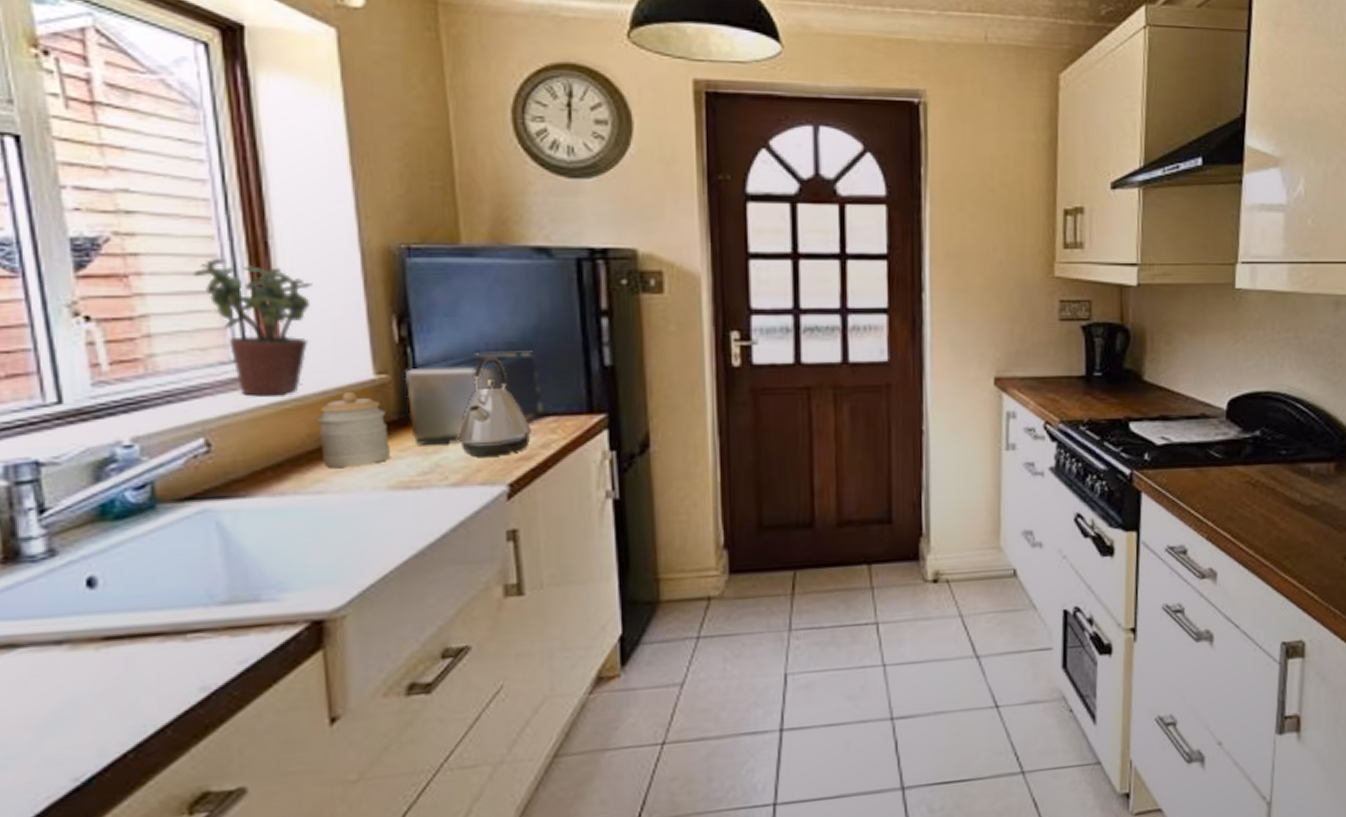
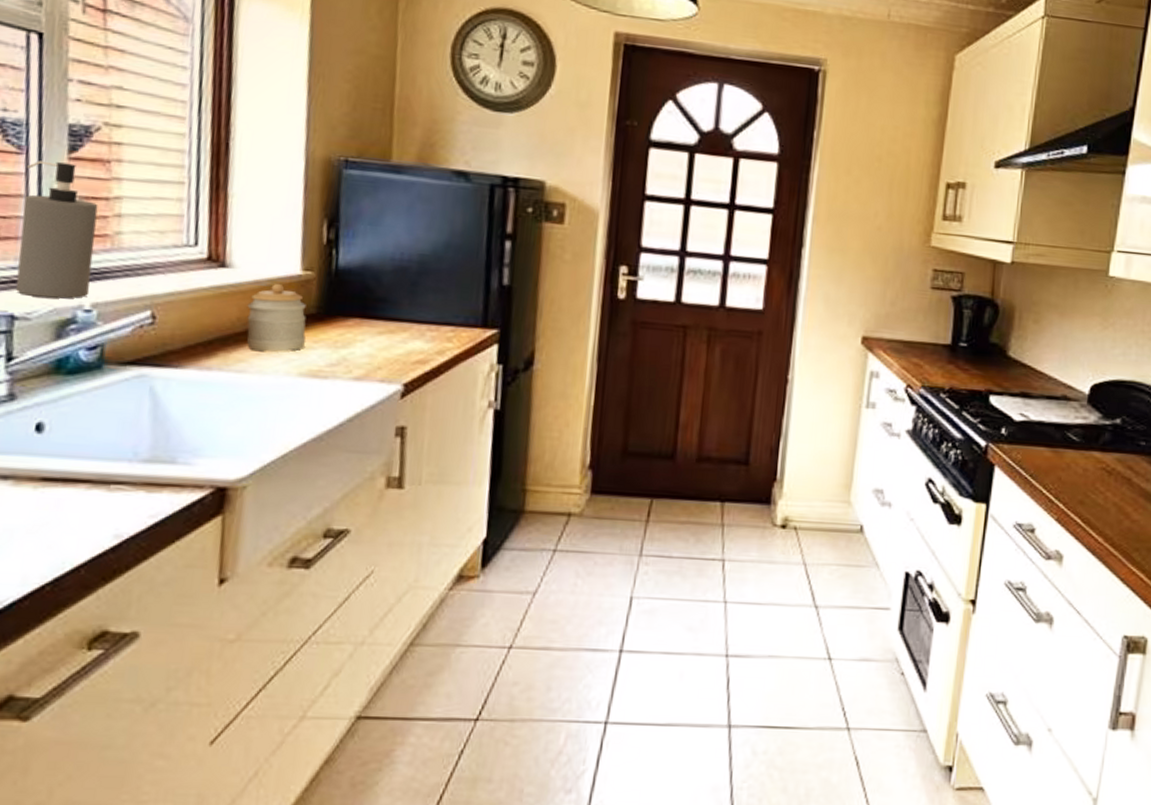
soap dispenser: none [27,283,125,438] -> present [15,160,98,299]
potted plant: present [192,257,312,397] -> none [163,153,261,281]
toaster: present [404,351,549,445] -> none [325,261,449,341]
kettle: present [458,354,531,457] -> none [365,263,431,357]

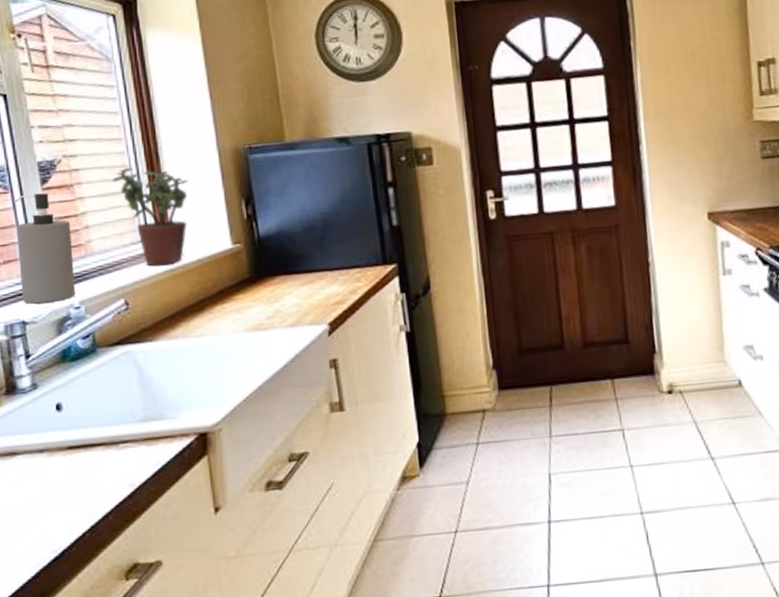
potted plant: none [163,153,261,281] -> present [112,167,188,266]
jar: present [246,283,306,352] -> none [195,258,246,317]

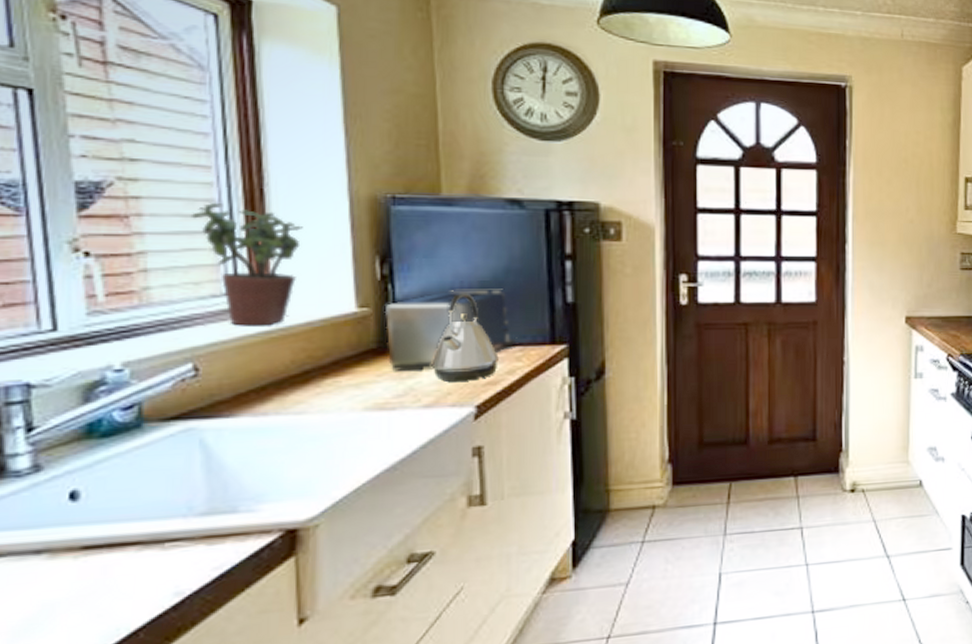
soap dispenser: present [14,193,75,304] -> none [28,221,119,362]
toaster: none [252,218,355,296] -> present [384,289,516,371]
kettle: none [291,223,343,303] -> present [431,291,499,382]

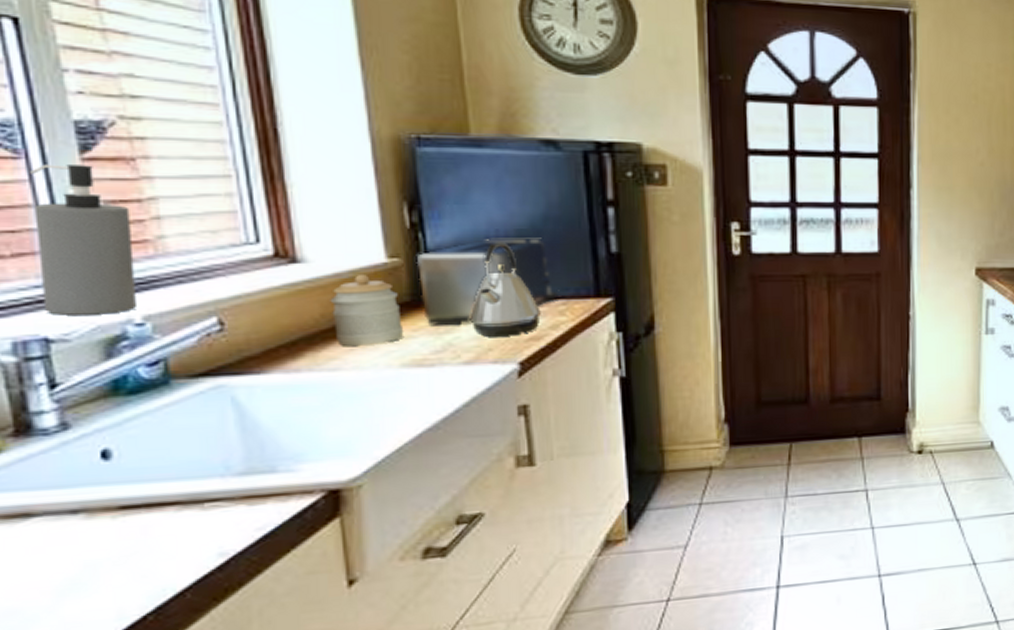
soap dispenser: none [28,221,119,362] -> present [30,164,136,315]
potted plant: present [190,202,303,326] -> none [201,143,323,278]
jar: none [301,322,369,392] -> present [330,273,404,347]

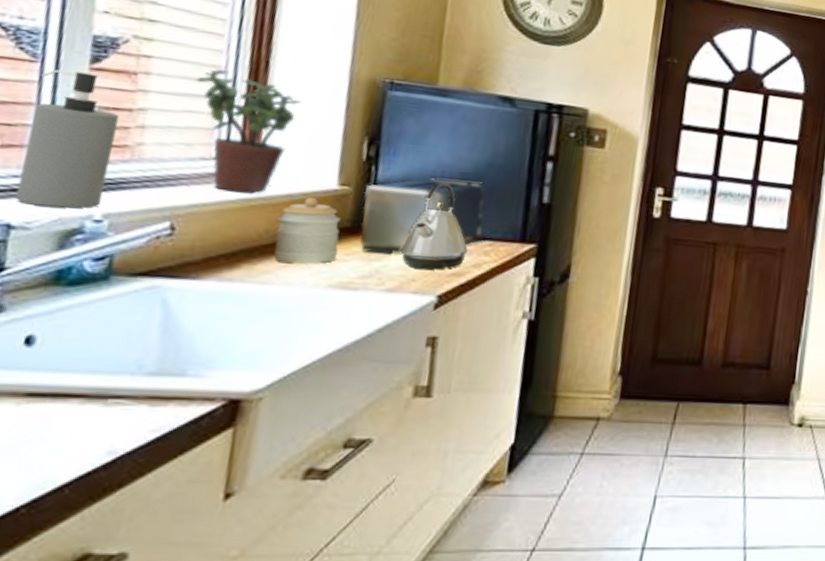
potted plant: none [201,143,323,278] -> present [195,69,301,194]

